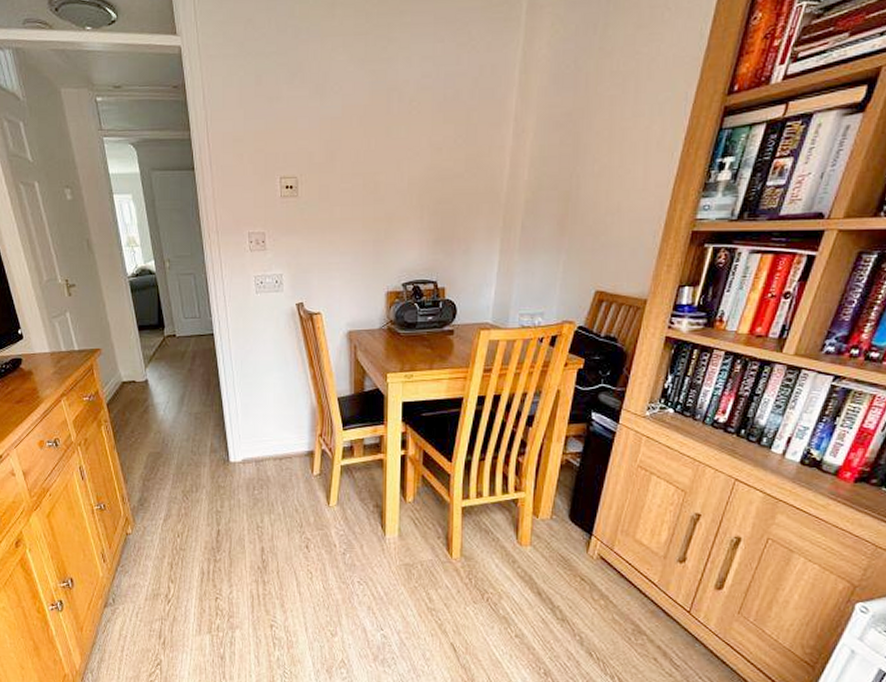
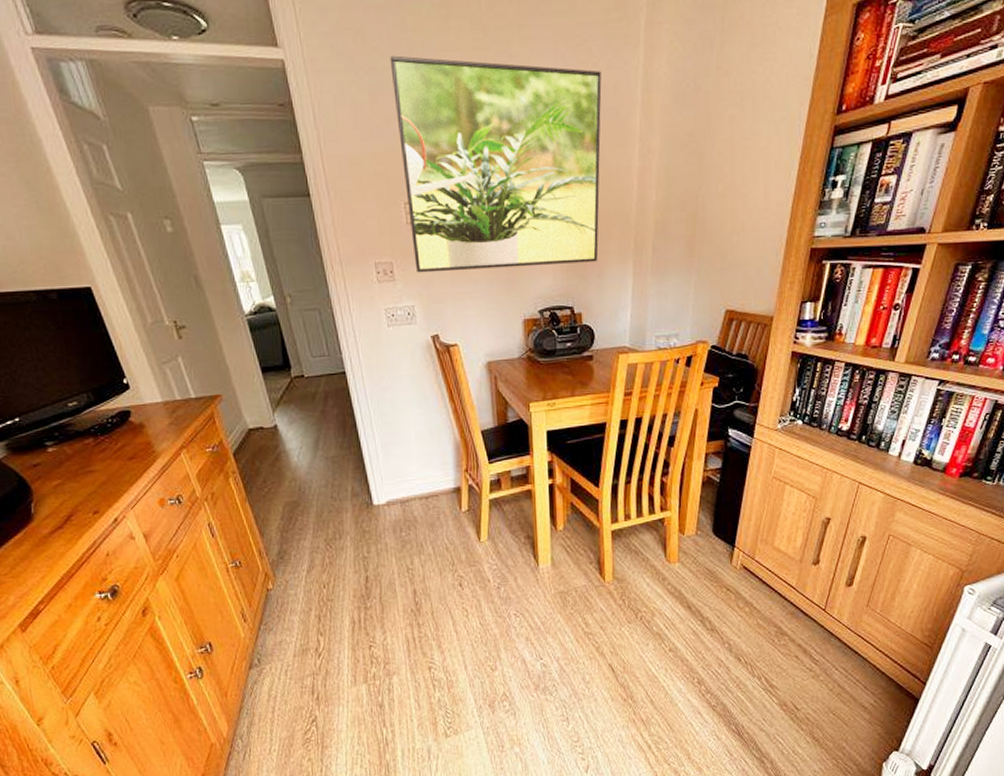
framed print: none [276,41,479,244] -> present [390,55,602,273]

